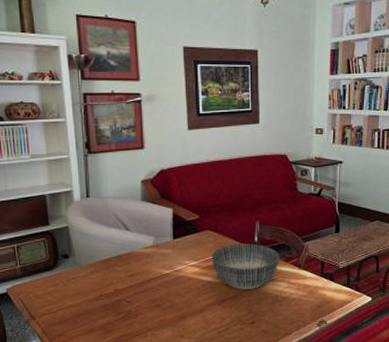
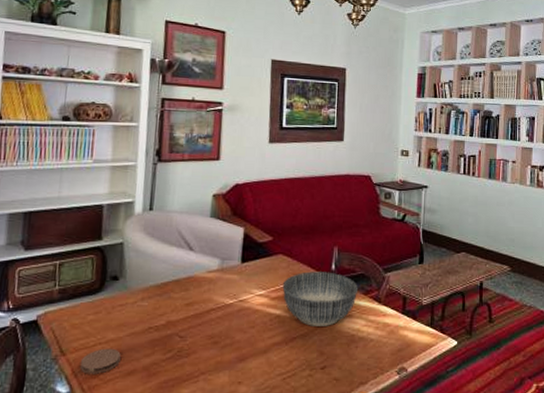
coaster: none [48,312,80,333] -> present [79,348,121,374]

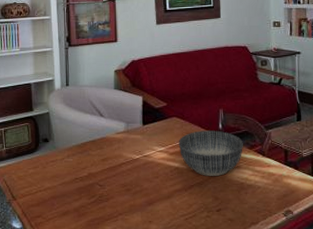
coaster: present [79,348,121,374] -> none [27,194,56,214]

